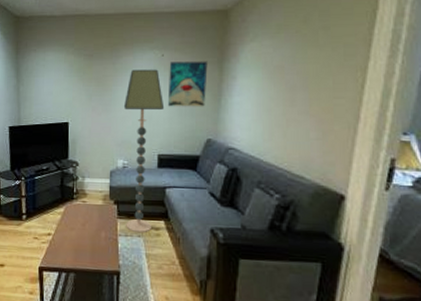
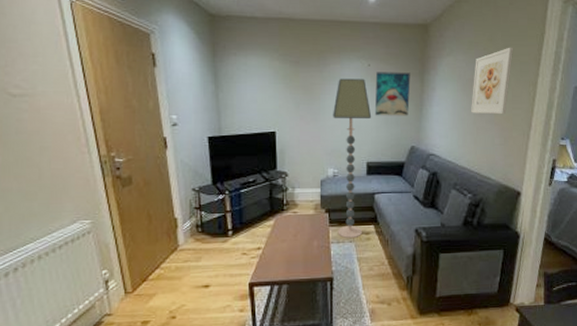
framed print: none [279,27,335,105] -> present [471,47,514,115]

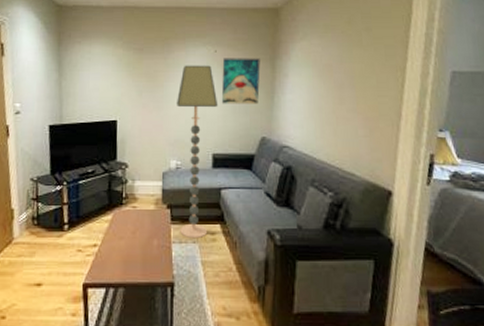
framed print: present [471,47,514,115] -> none [329,29,376,103]

